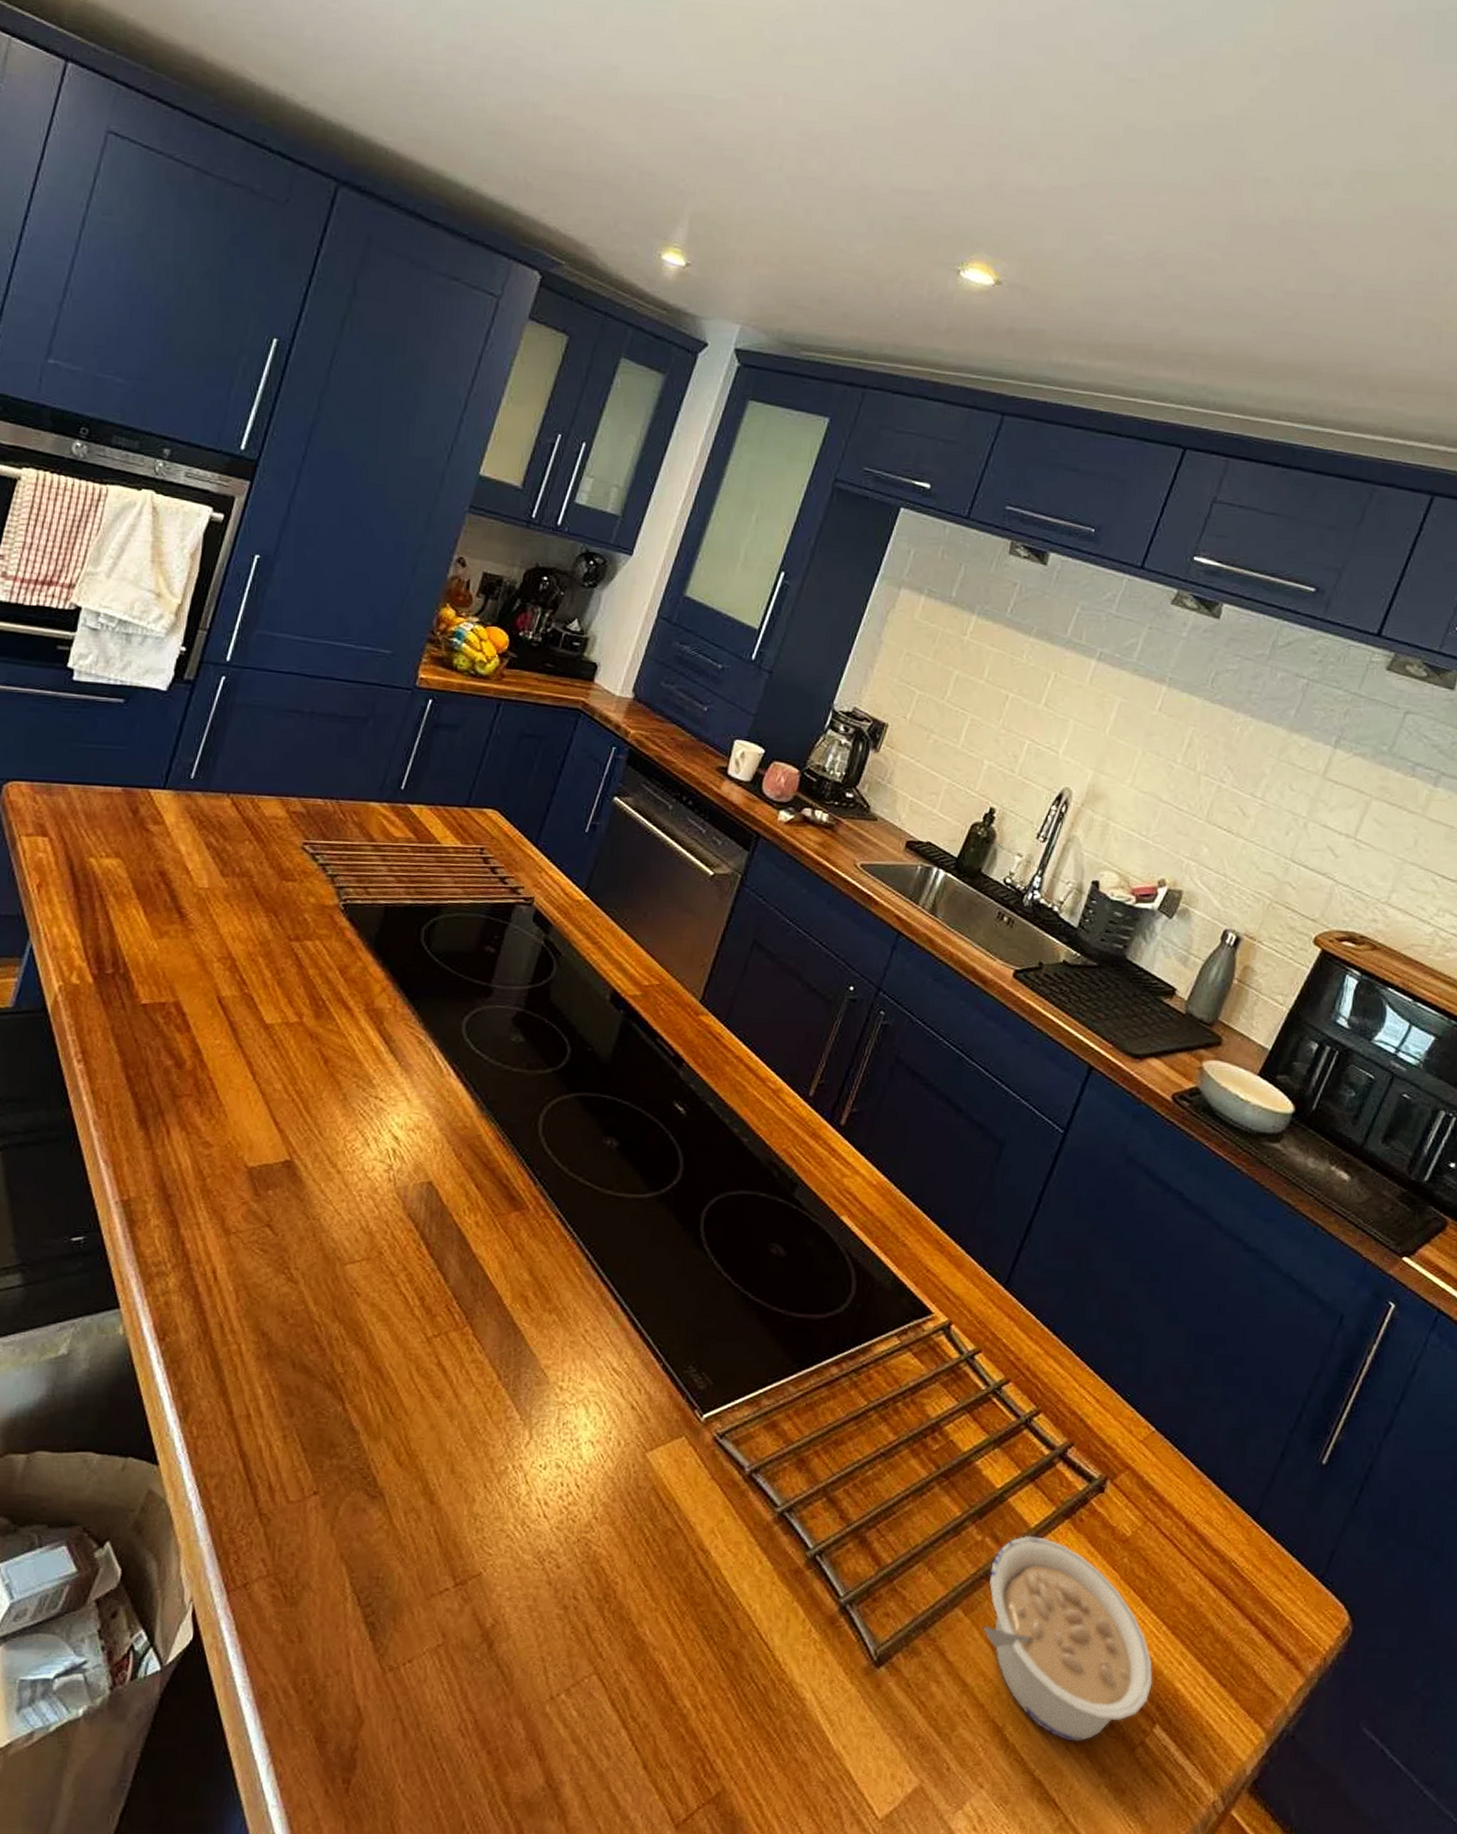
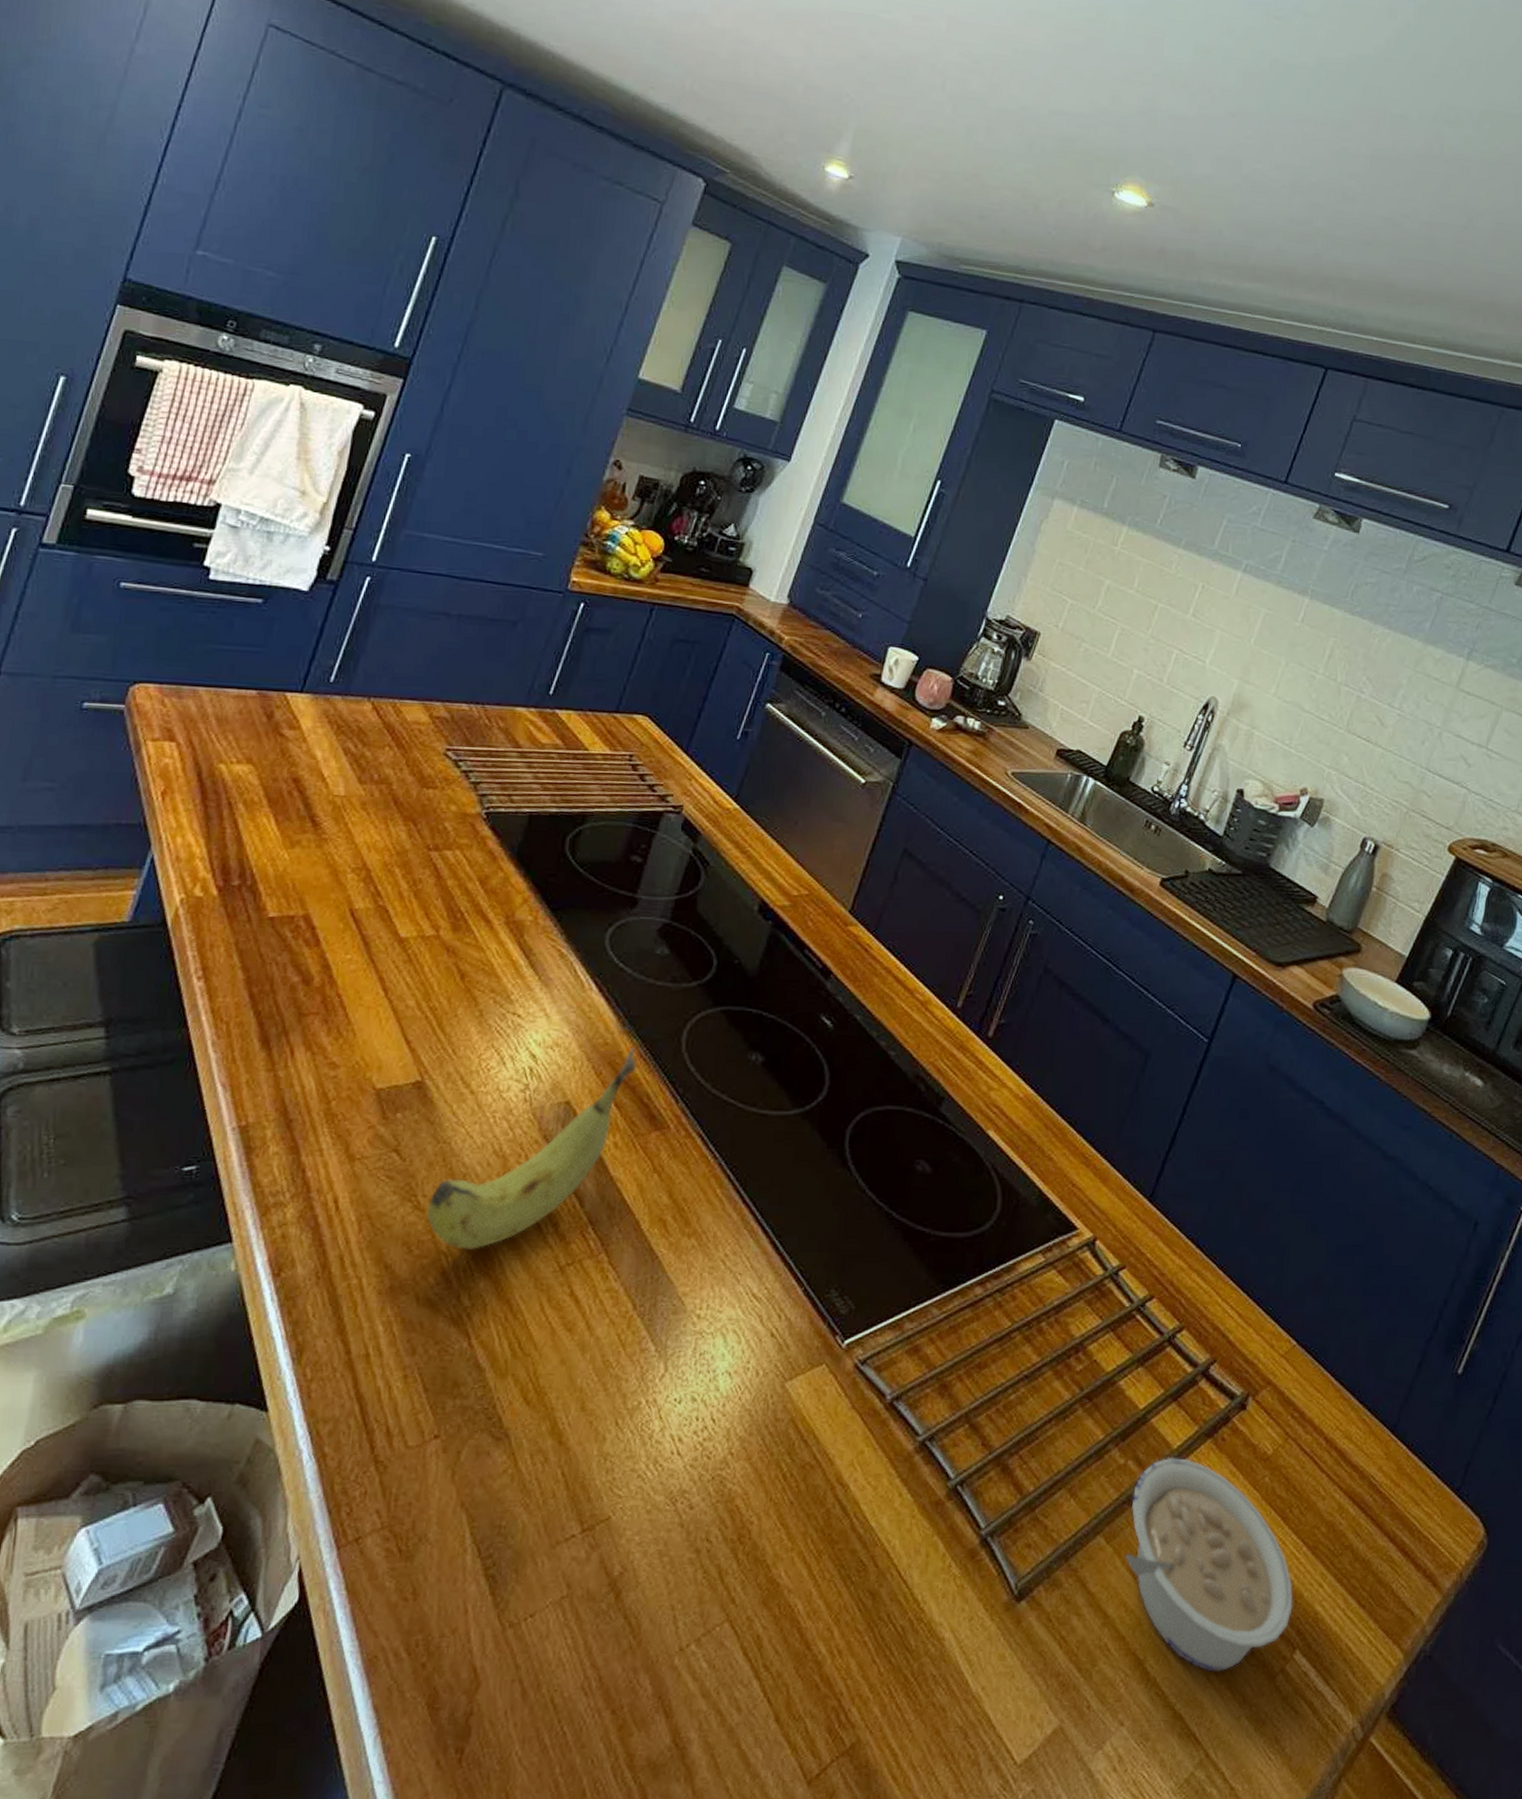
fruit: none [299,1131,495,1320] -> present [426,1047,637,1250]

